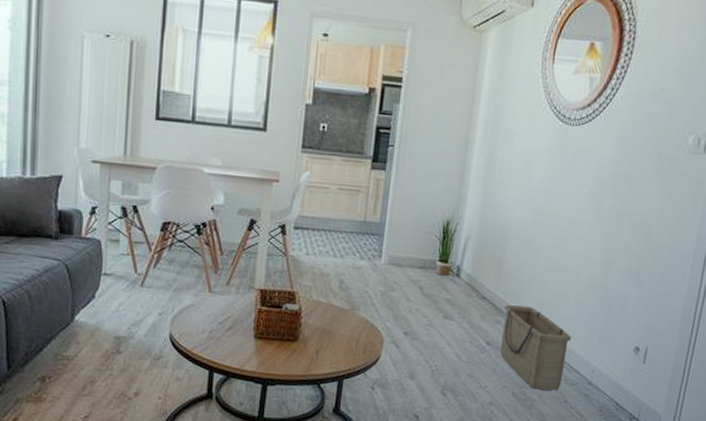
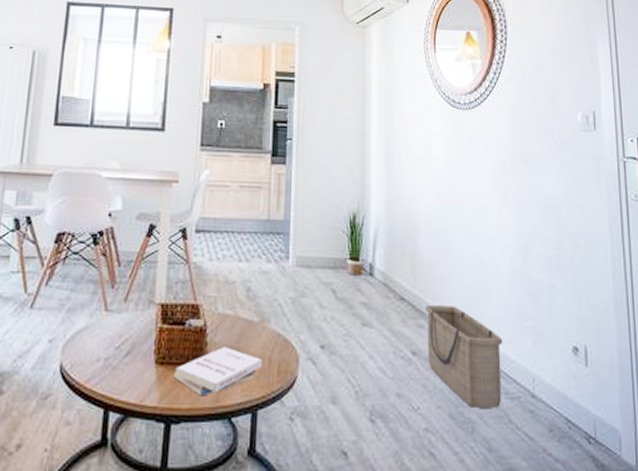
books: none [270,328,350,366] -> present [173,346,262,396]

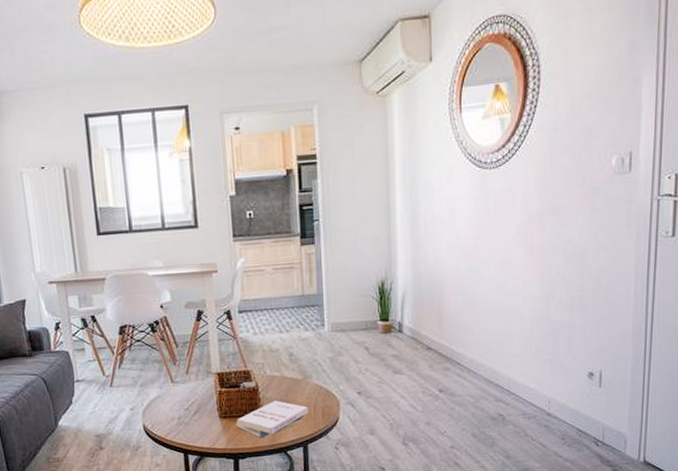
basket: present [426,304,503,408] -> none [451,349,523,428]

